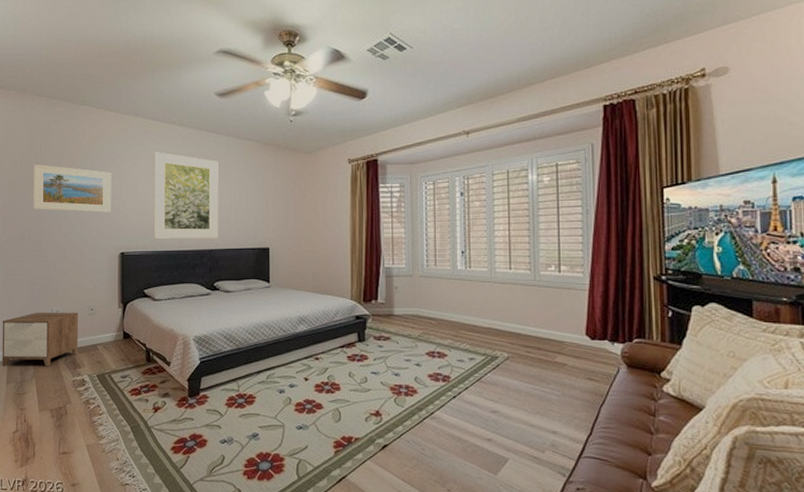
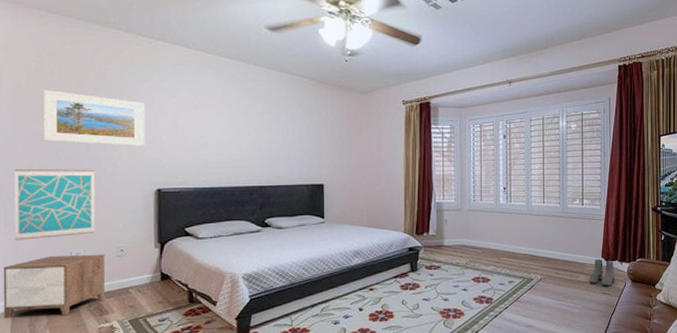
wall art: none [10,234,71,298] -> present [14,168,95,240]
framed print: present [153,152,219,239] -> none [195,83,270,175]
boots: none [570,337,605,370] -> present [589,259,615,286]

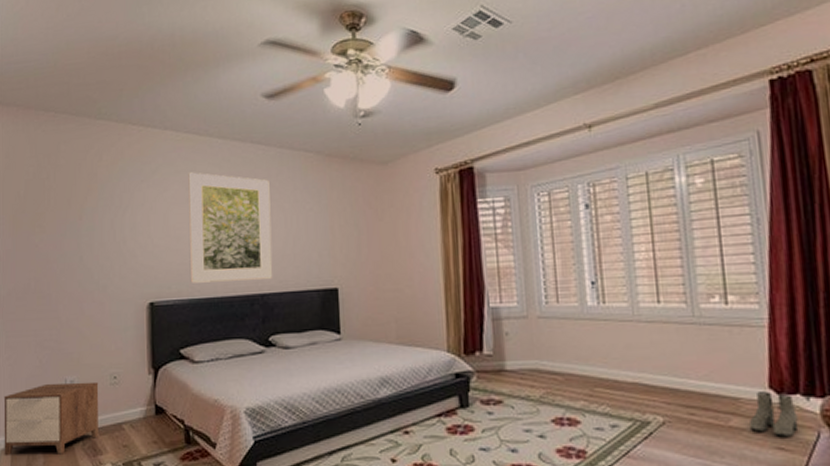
wall art: present [14,168,95,240] -> none [13,282,89,366]
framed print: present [42,90,145,146] -> none [39,195,137,254]
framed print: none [195,83,270,175] -> present [188,172,273,283]

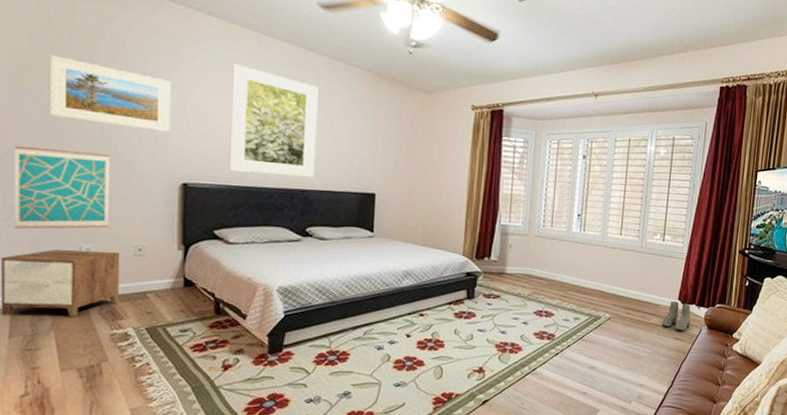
wall art: none [13,282,89,366] -> present [13,145,110,229]
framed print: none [39,195,137,254] -> present [49,55,171,132]

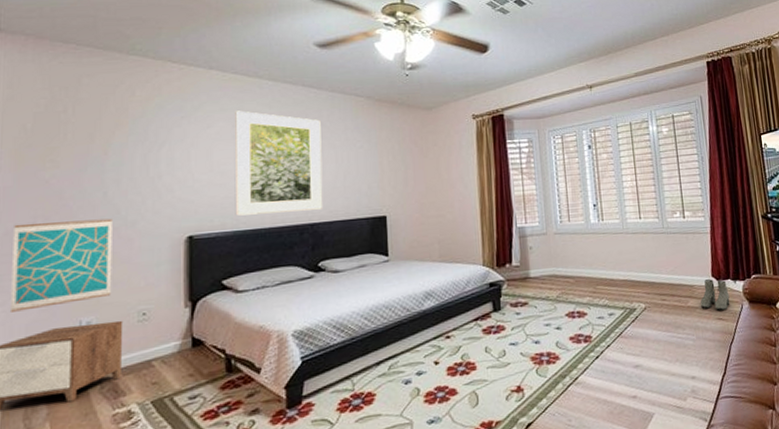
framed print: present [49,55,171,132] -> none [51,129,175,190]

